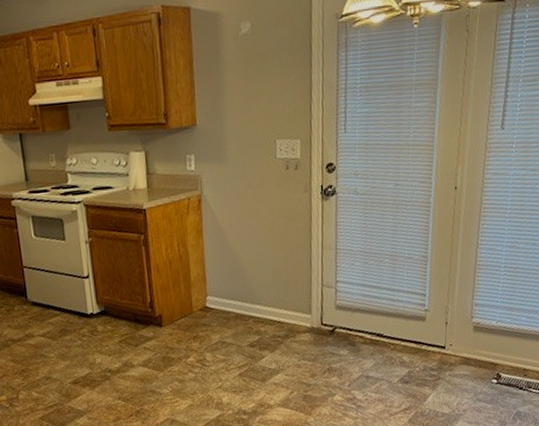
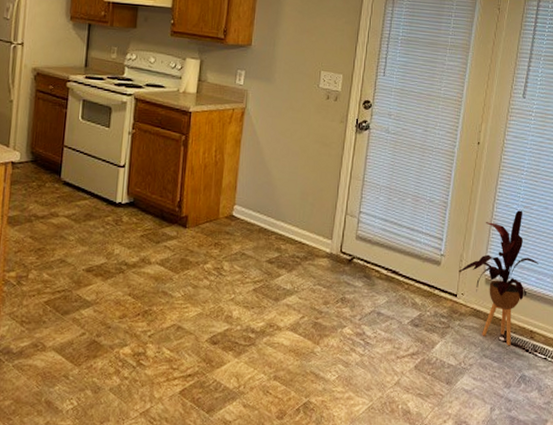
house plant: none [445,251,528,387] -> present [459,210,538,346]

